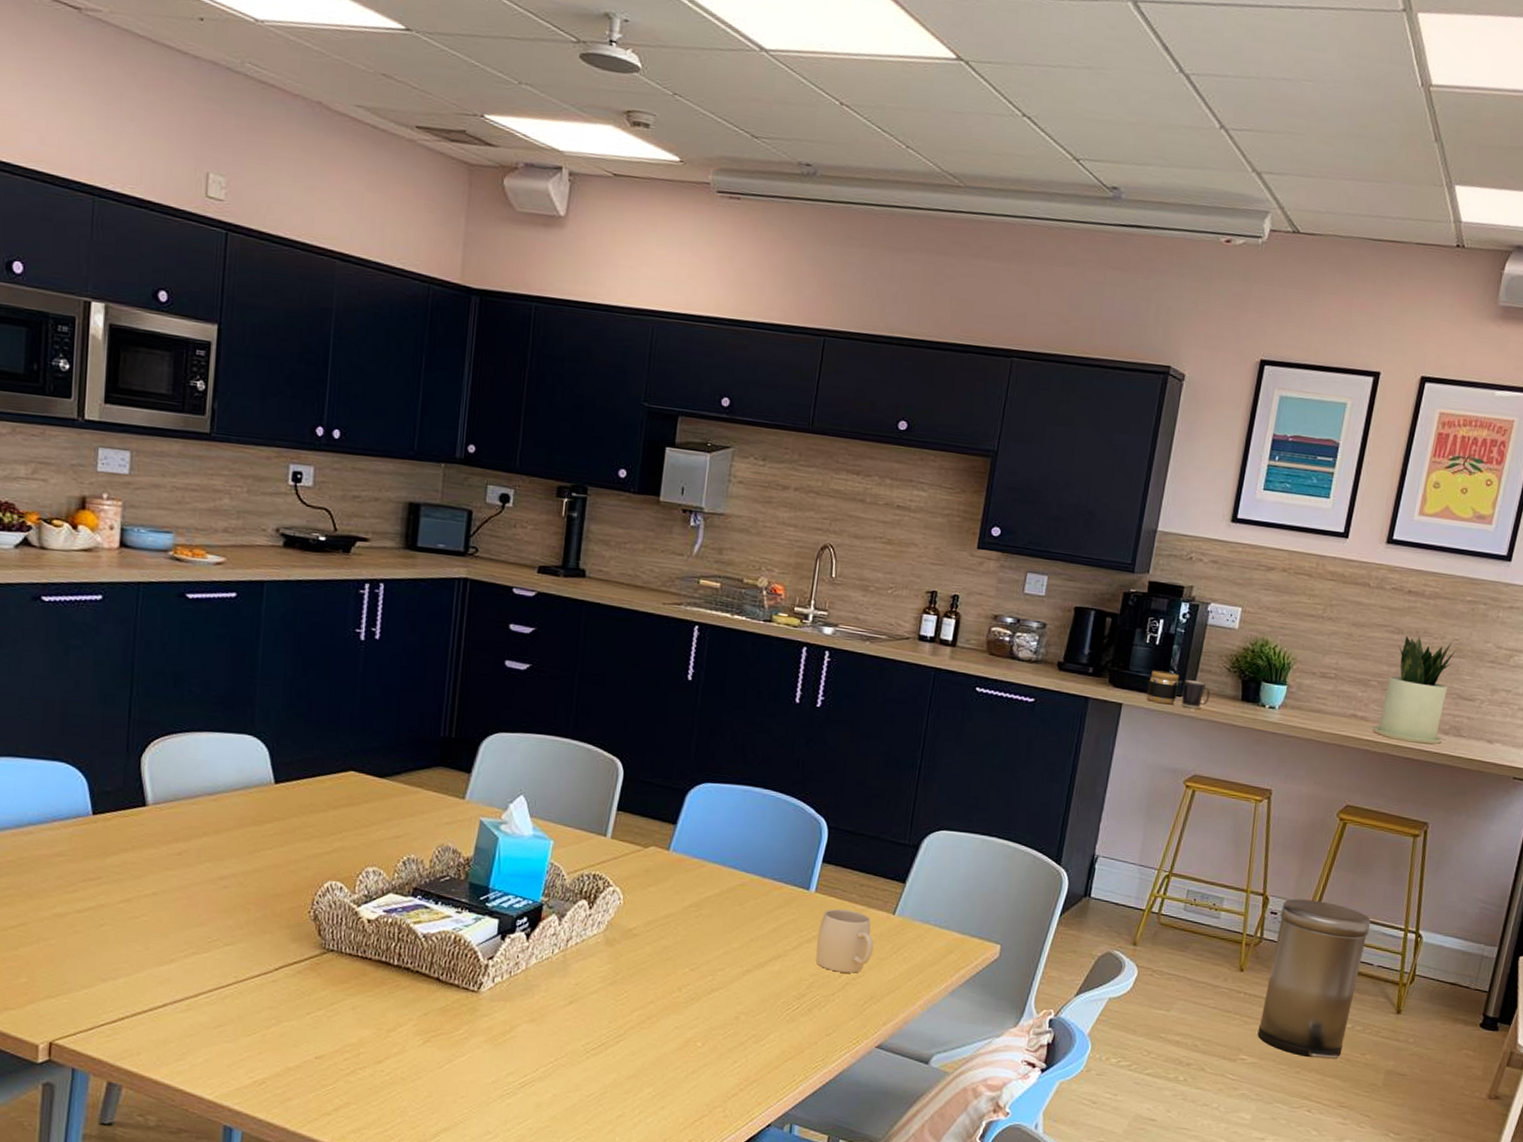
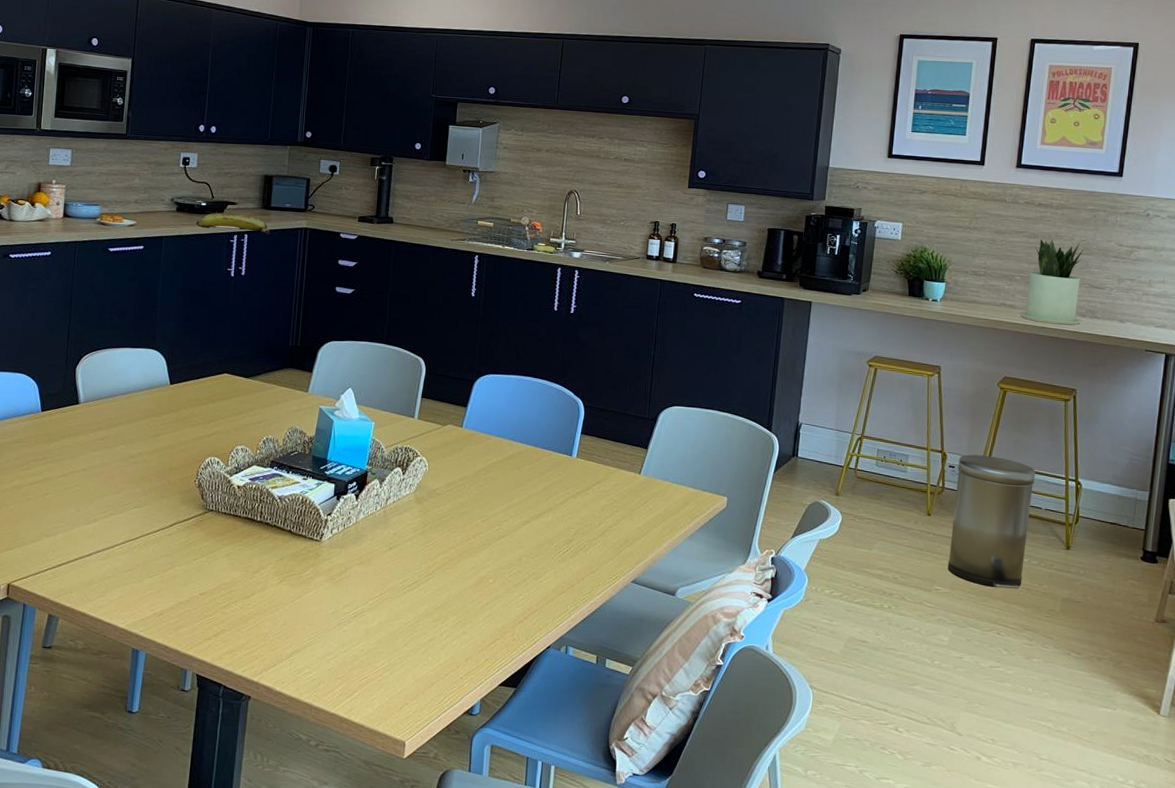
banana: none [311,551,415,585] -> present [195,212,270,234]
mug: present [815,908,874,973] -> none [579,470,625,522]
jar: present [1146,670,1179,705] -> none [830,274,857,301]
mug: present [1181,680,1211,709] -> none [859,281,883,304]

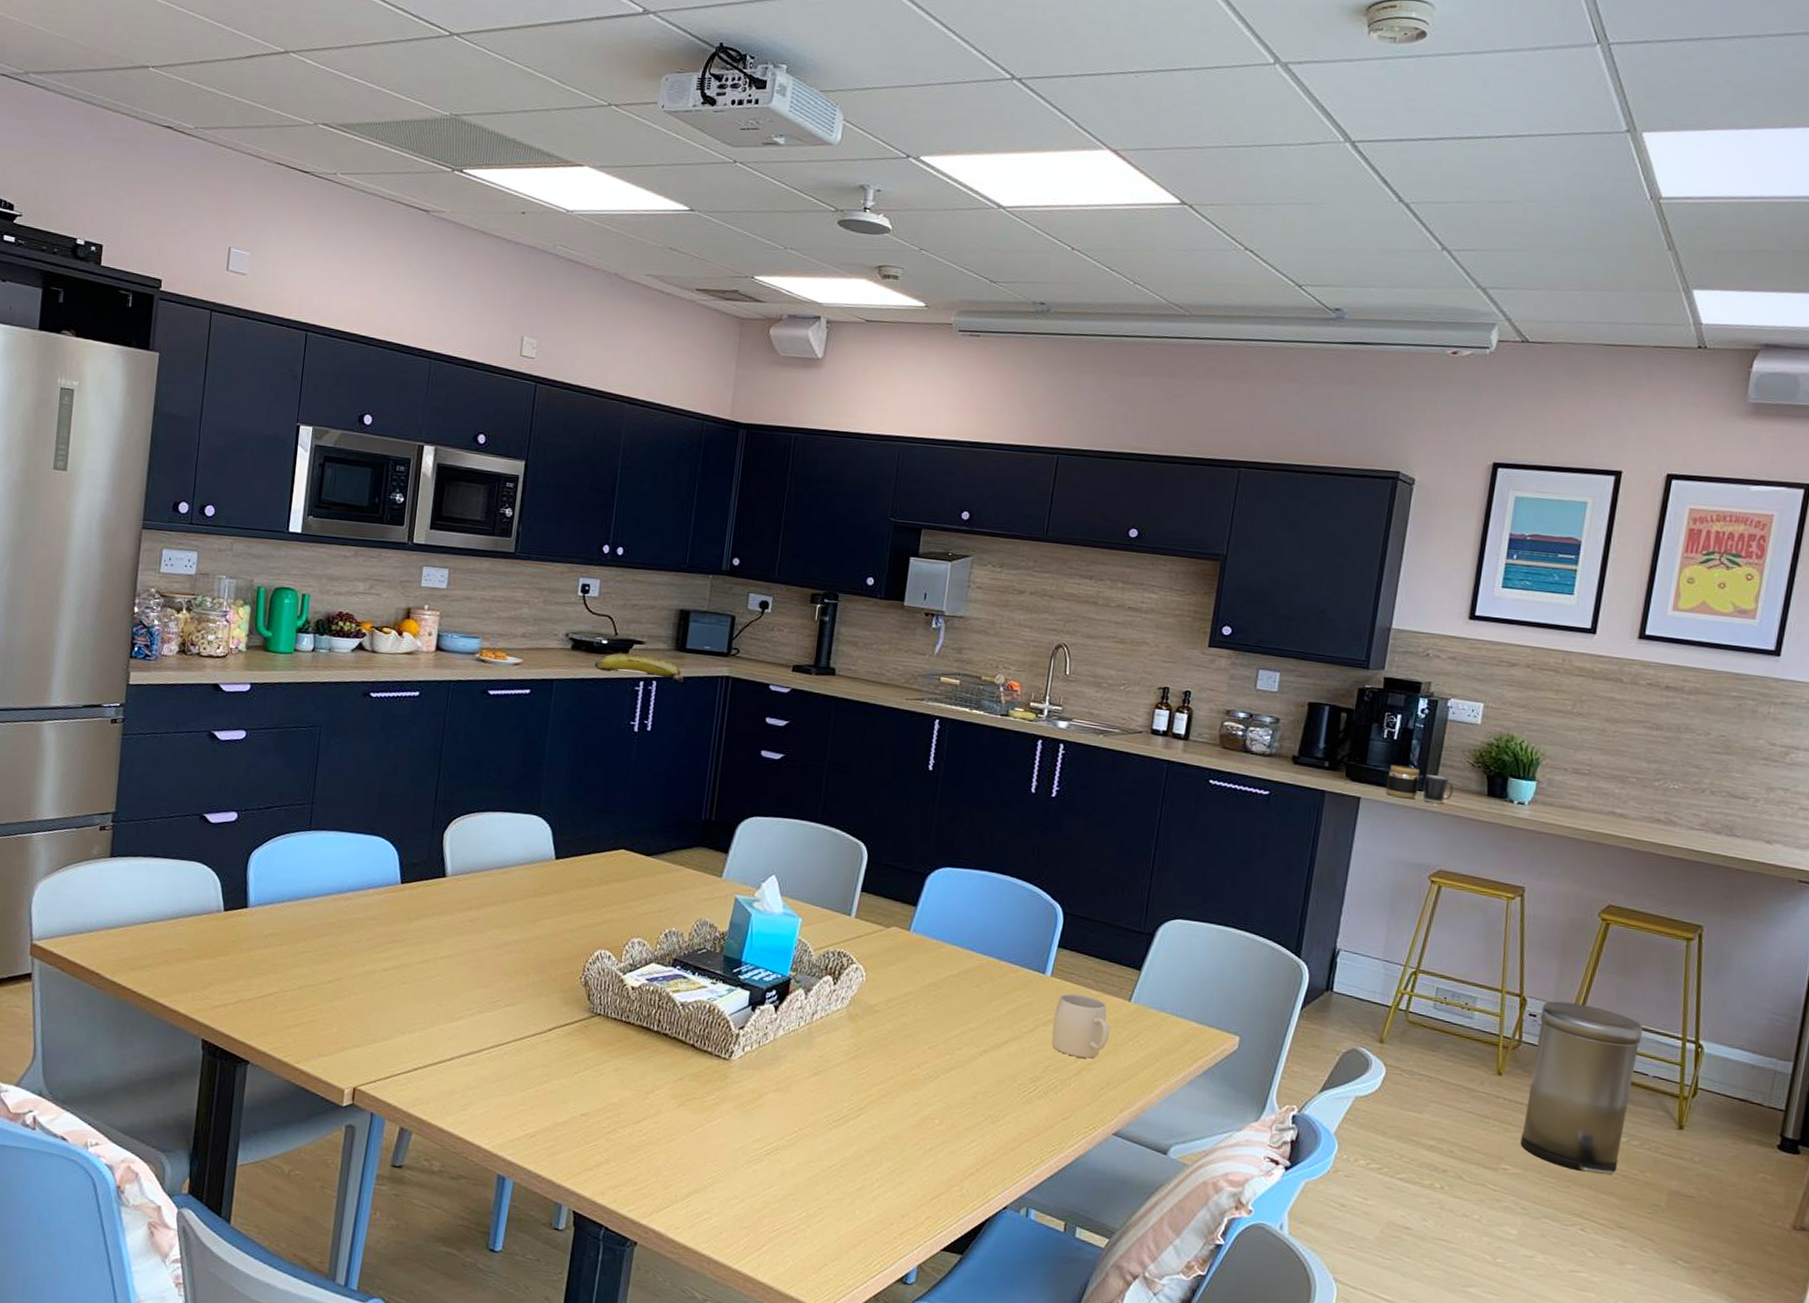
mug: none [579,470,625,522] -> present [1051,993,1110,1059]
jar: none [830,274,857,301] -> present [1385,764,1420,799]
mug: none [859,281,883,304] -> present [1423,774,1454,804]
planter: present [1020,239,1084,326] -> none [1633,731,1724,844]

